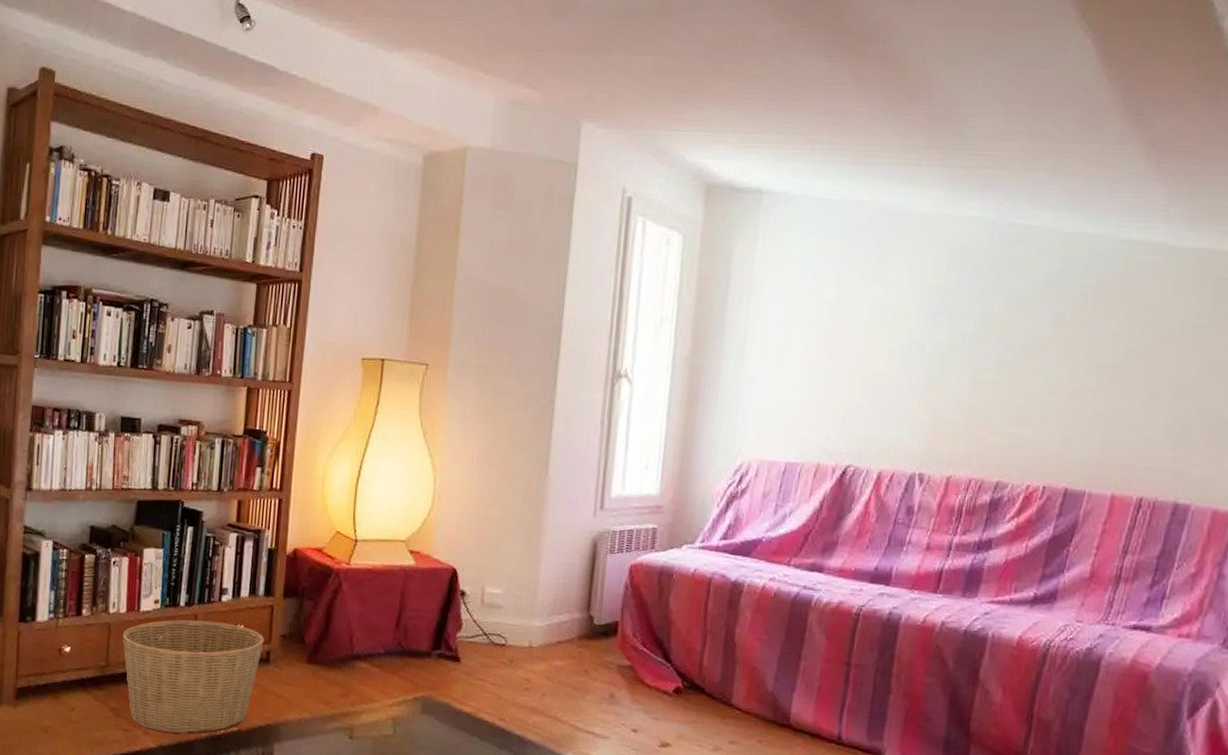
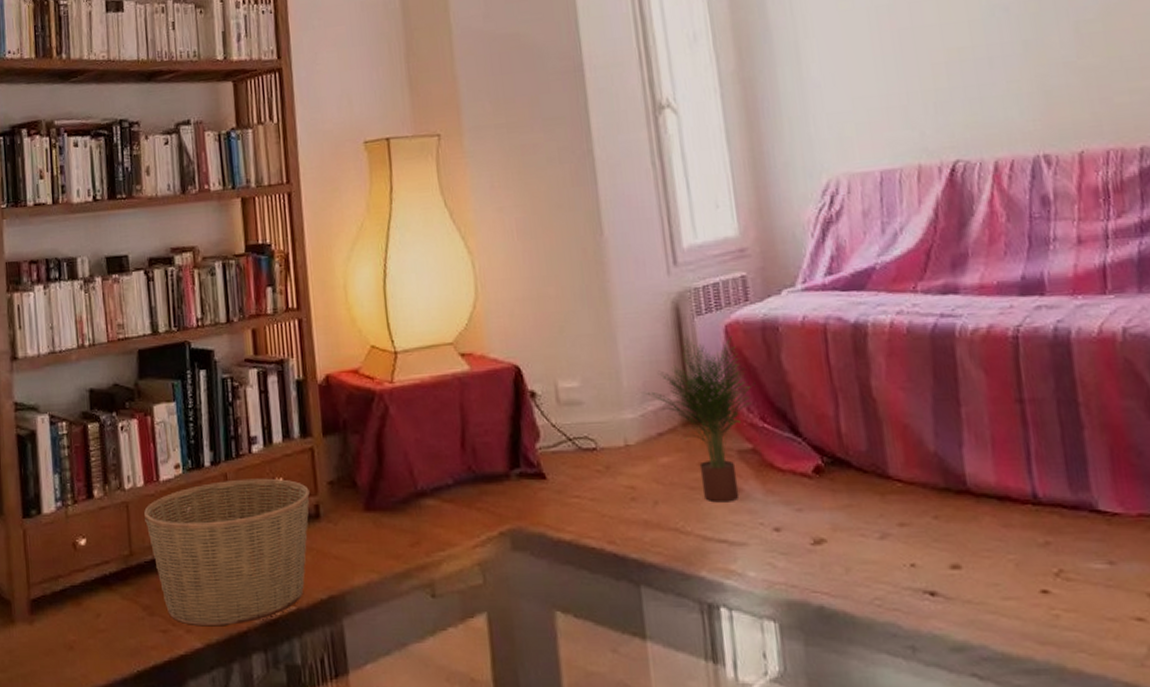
potted plant: none [551,569,644,704] -> present [642,336,756,503]

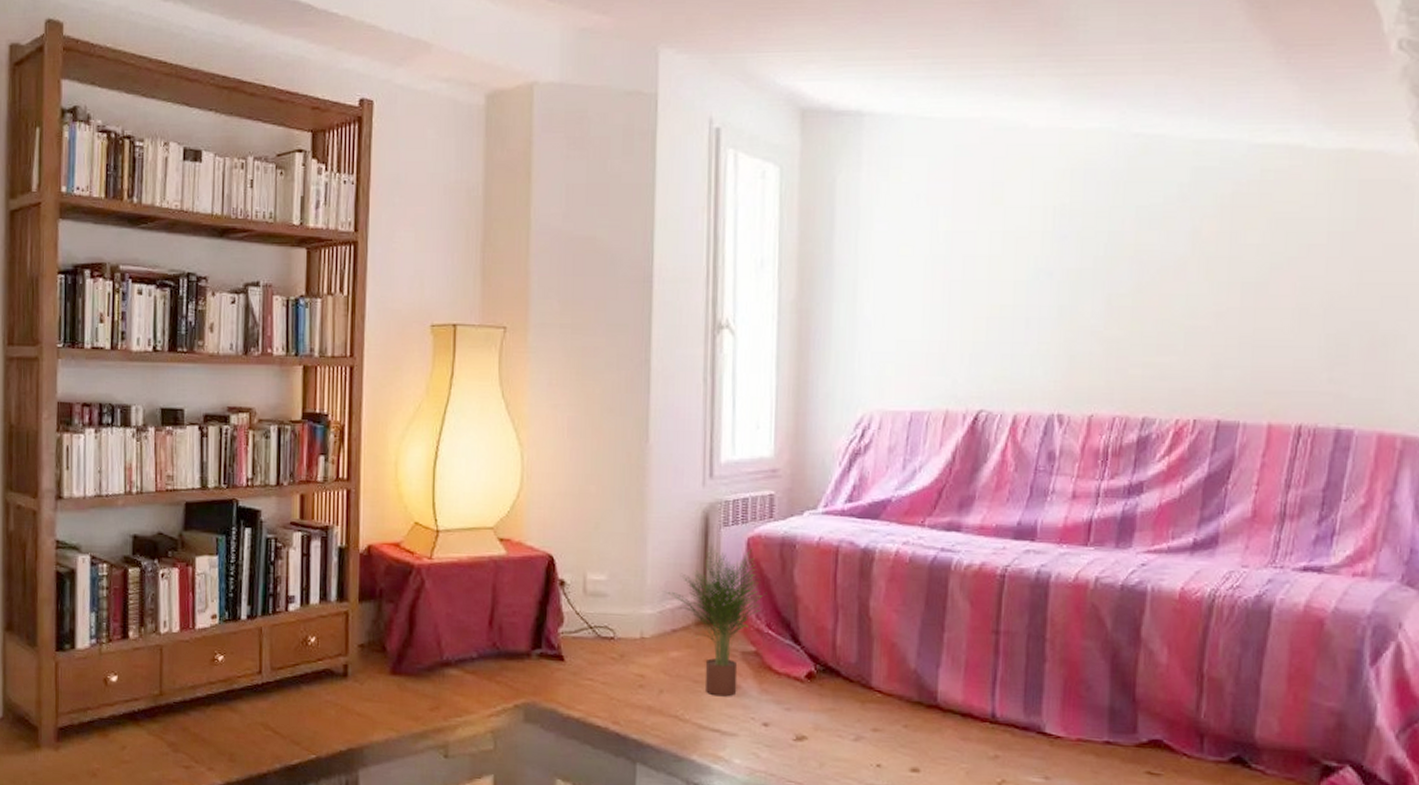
basket: present [144,478,310,627] -> none [177,634,340,767]

